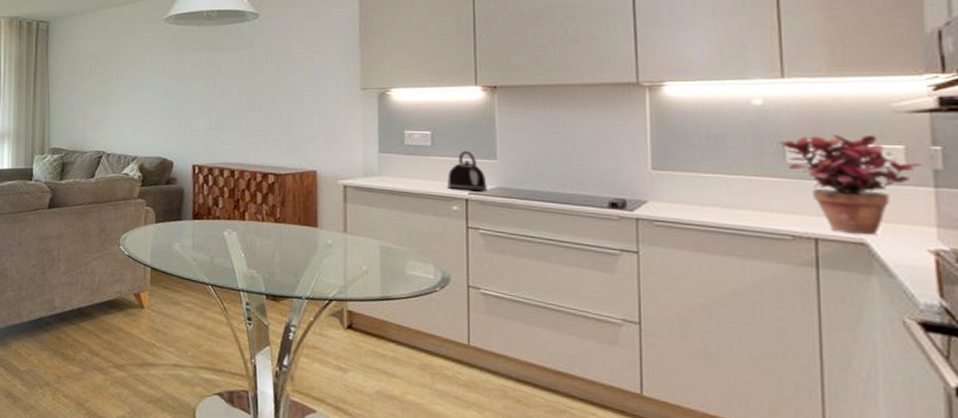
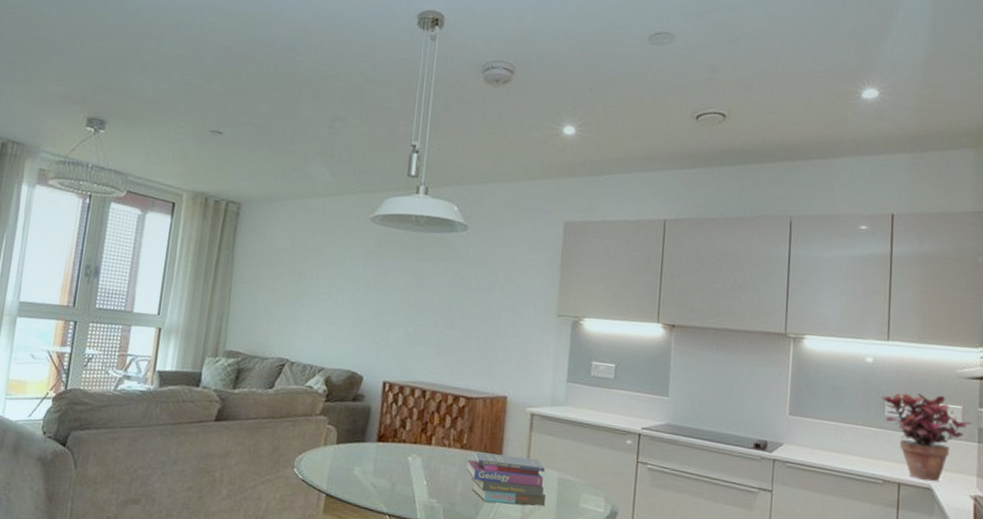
books: none [282,224,369,274] -> present [466,451,546,507]
kettle: present [446,150,487,192] -> none [623,385,658,428]

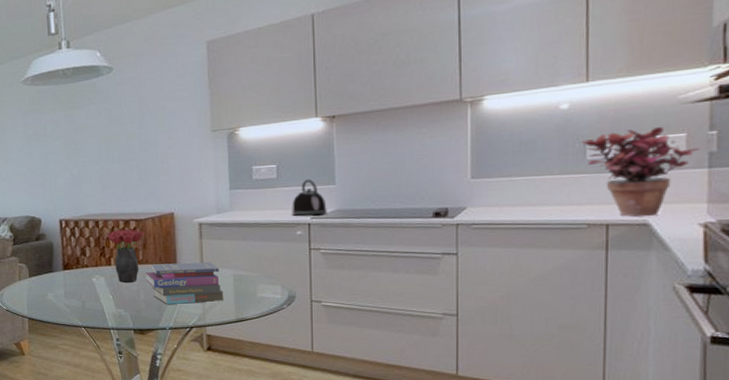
bouquet: none [432,405,474,469] -> present [106,229,145,283]
kettle: none [623,385,658,428] -> present [291,179,327,217]

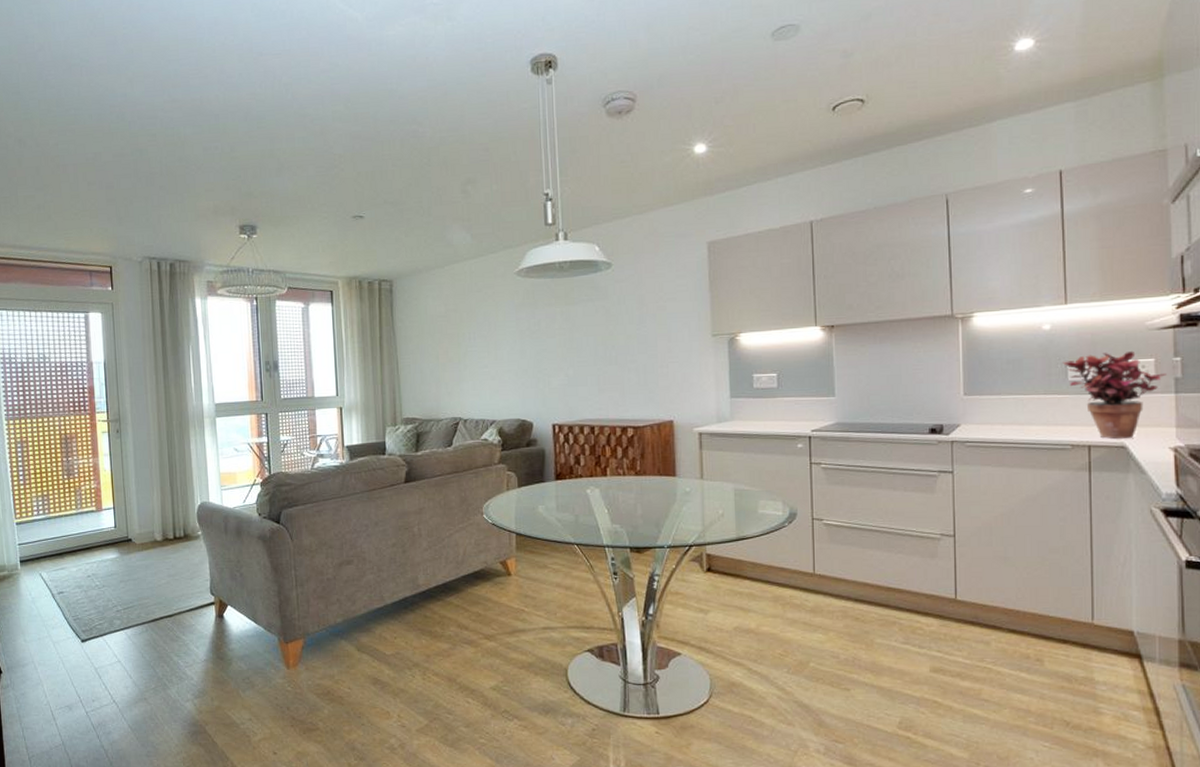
bouquet: present [106,229,145,283] -> none [602,437,643,495]
books: present [145,262,224,304] -> none [643,474,725,520]
kettle: present [291,179,327,217] -> none [791,389,827,429]

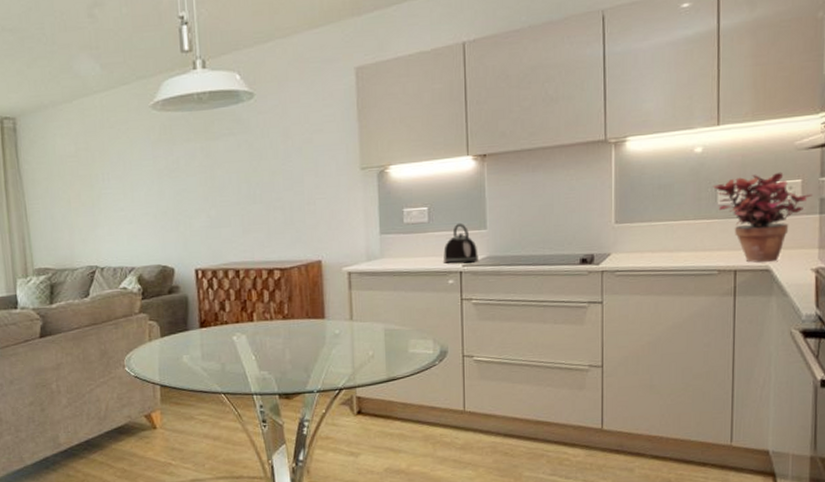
kettle: none [791,389,827,429] -> present [442,222,478,264]

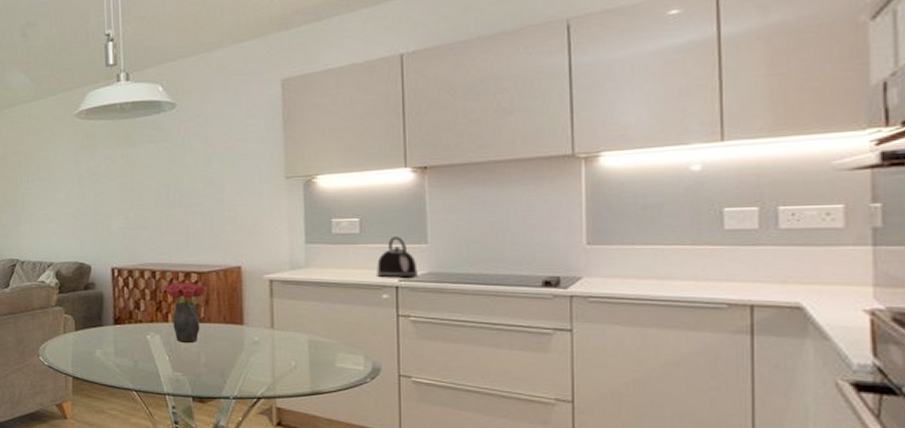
bouquet: none [248,279,290,341] -> present [164,282,208,342]
potted plant: present [713,172,812,263] -> none [717,195,861,299]

